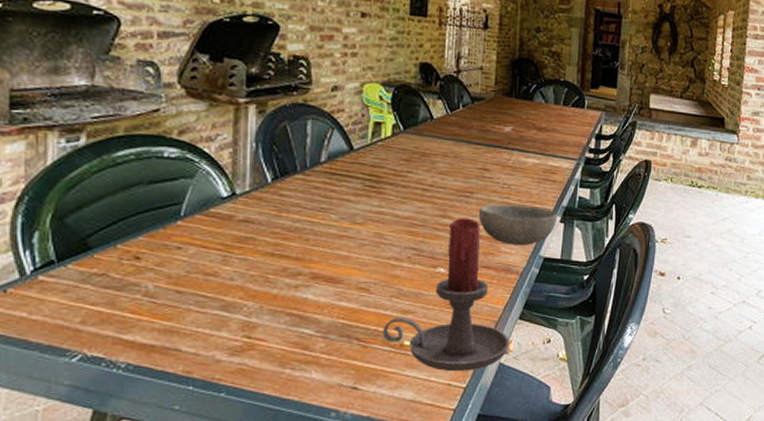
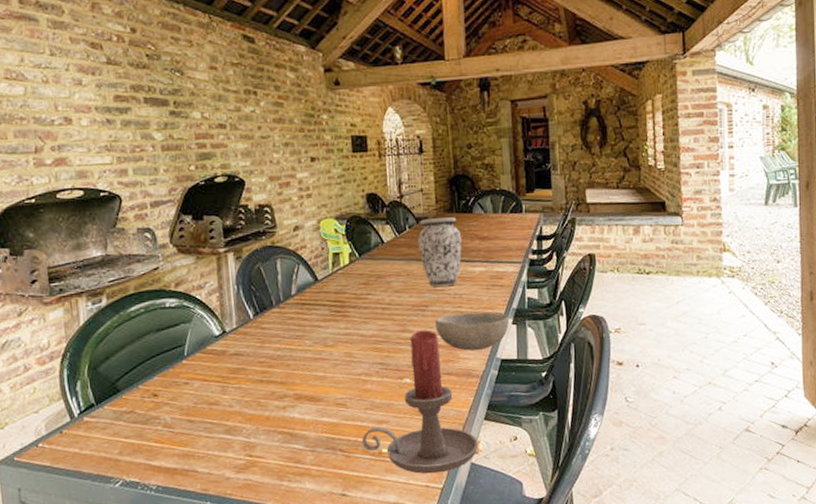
vase: none [470,99,518,174] -> present [418,217,462,287]

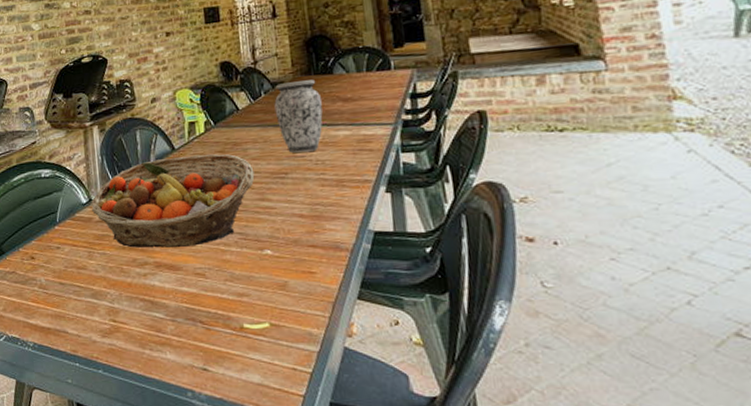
fruit basket: none [225,286,397,381] -> present [91,154,255,248]
candle holder: present [362,330,479,474] -> none [223,198,352,355]
bowl: present [434,312,509,351] -> none [295,179,382,221]

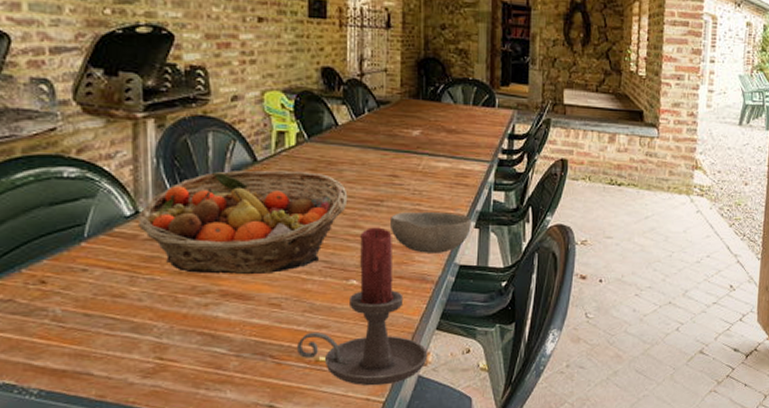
candle holder: none [223,198,352,355] -> present [297,227,428,386]
vase: present [274,79,323,153] -> none [377,103,426,180]
bowl: none [295,179,382,221] -> present [389,212,471,253]

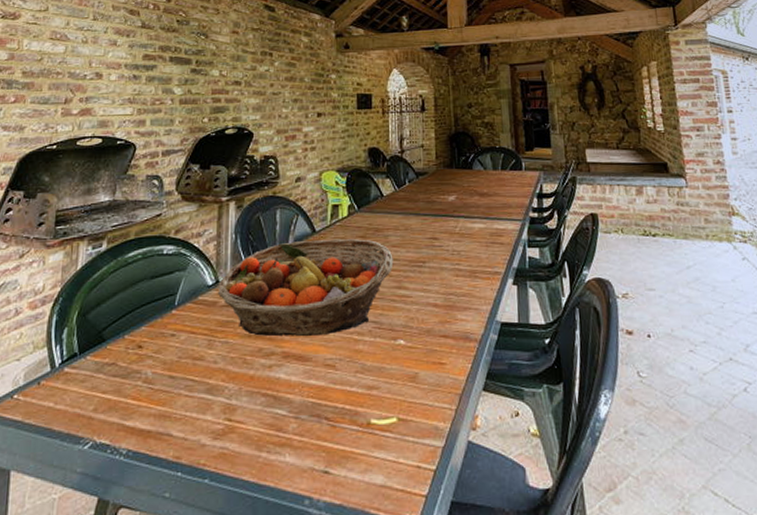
candle holder: present [297,227,428,386] -> none [350,287,476,452]
bowl: present [389,212,471,253] -> none [431,270,509,312]

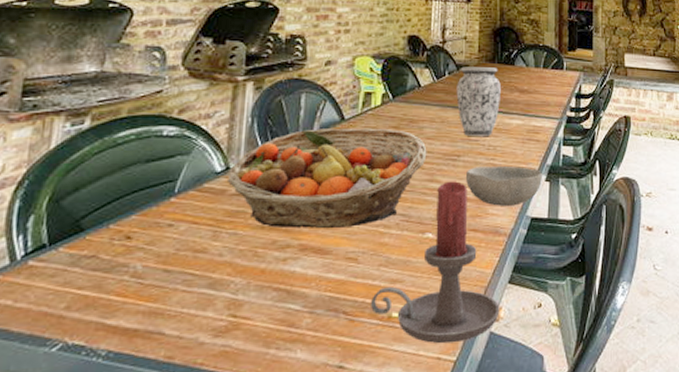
candle holder: none [350,287,476,452] -> present [371,181,500,344]
vase: none [417,173,461,242] -> present [456,66,501,136]
bowl: none [431,270,509,312] -> present [465,167,542,206]

